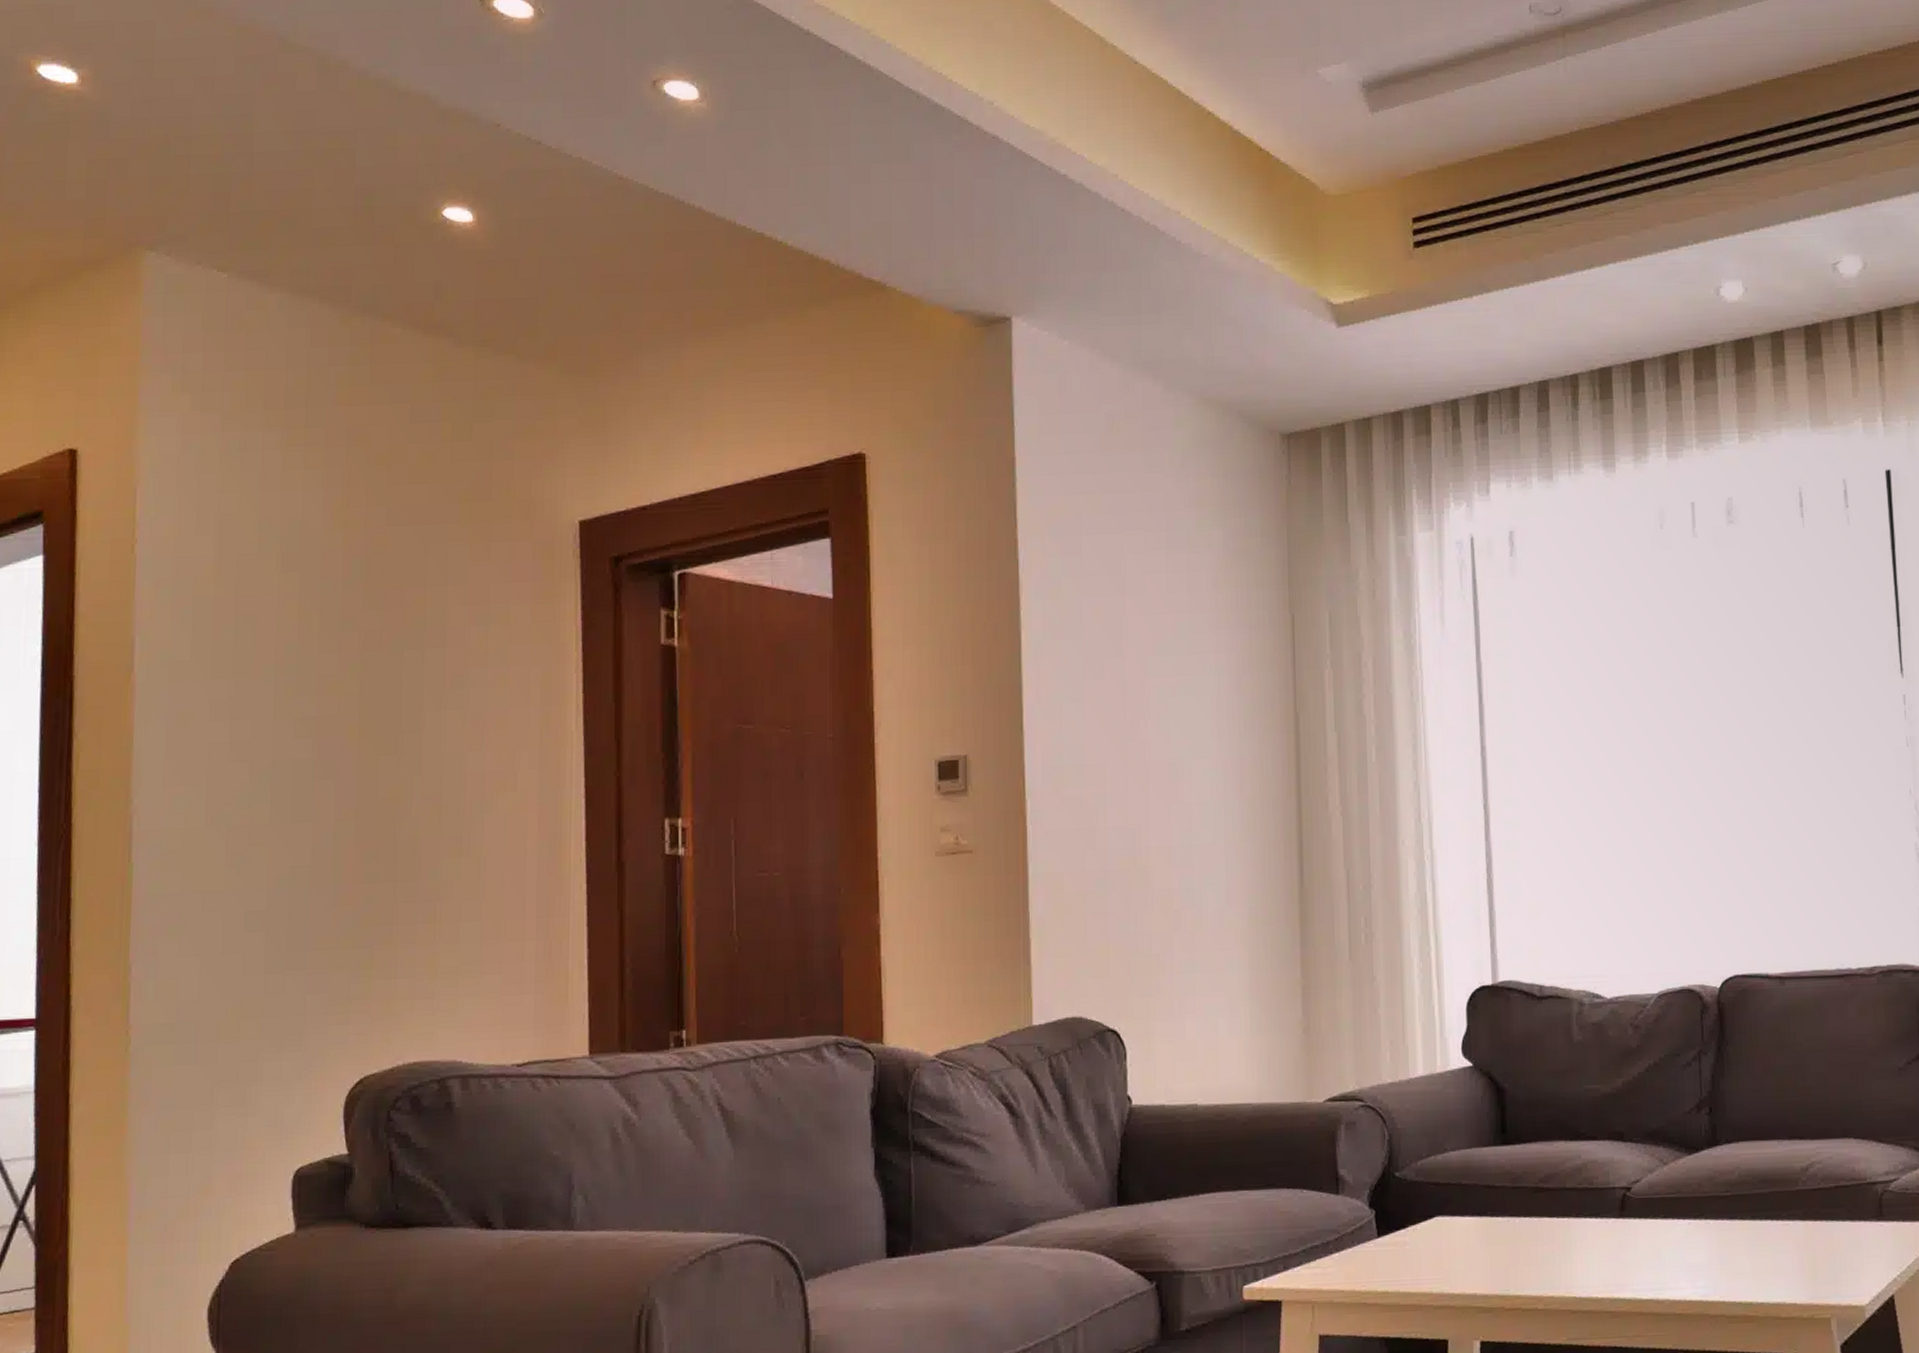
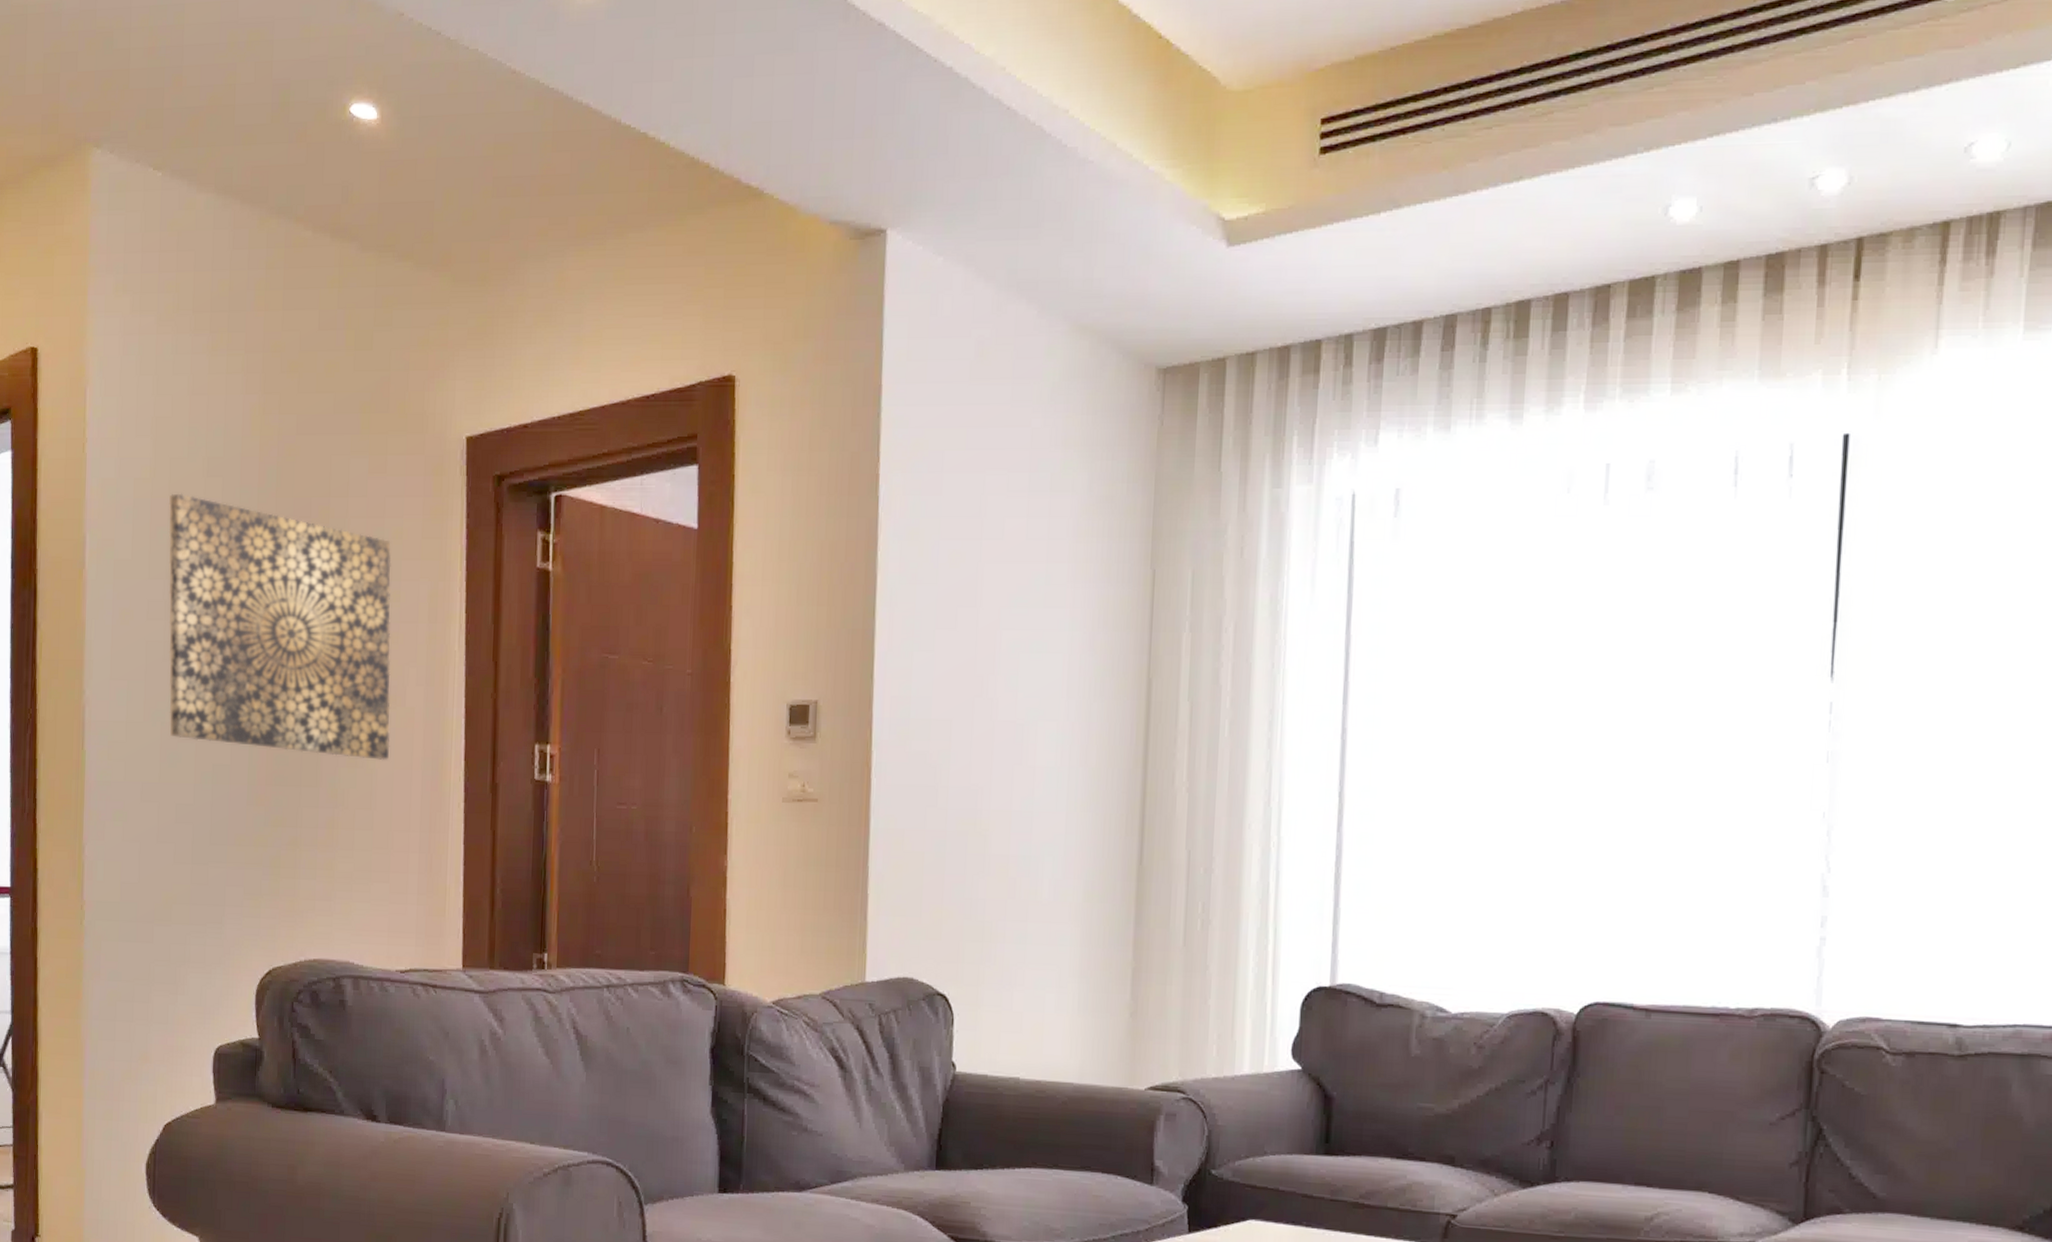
wall art: none [235,589,500,848] -> present [168,493,391,761]

